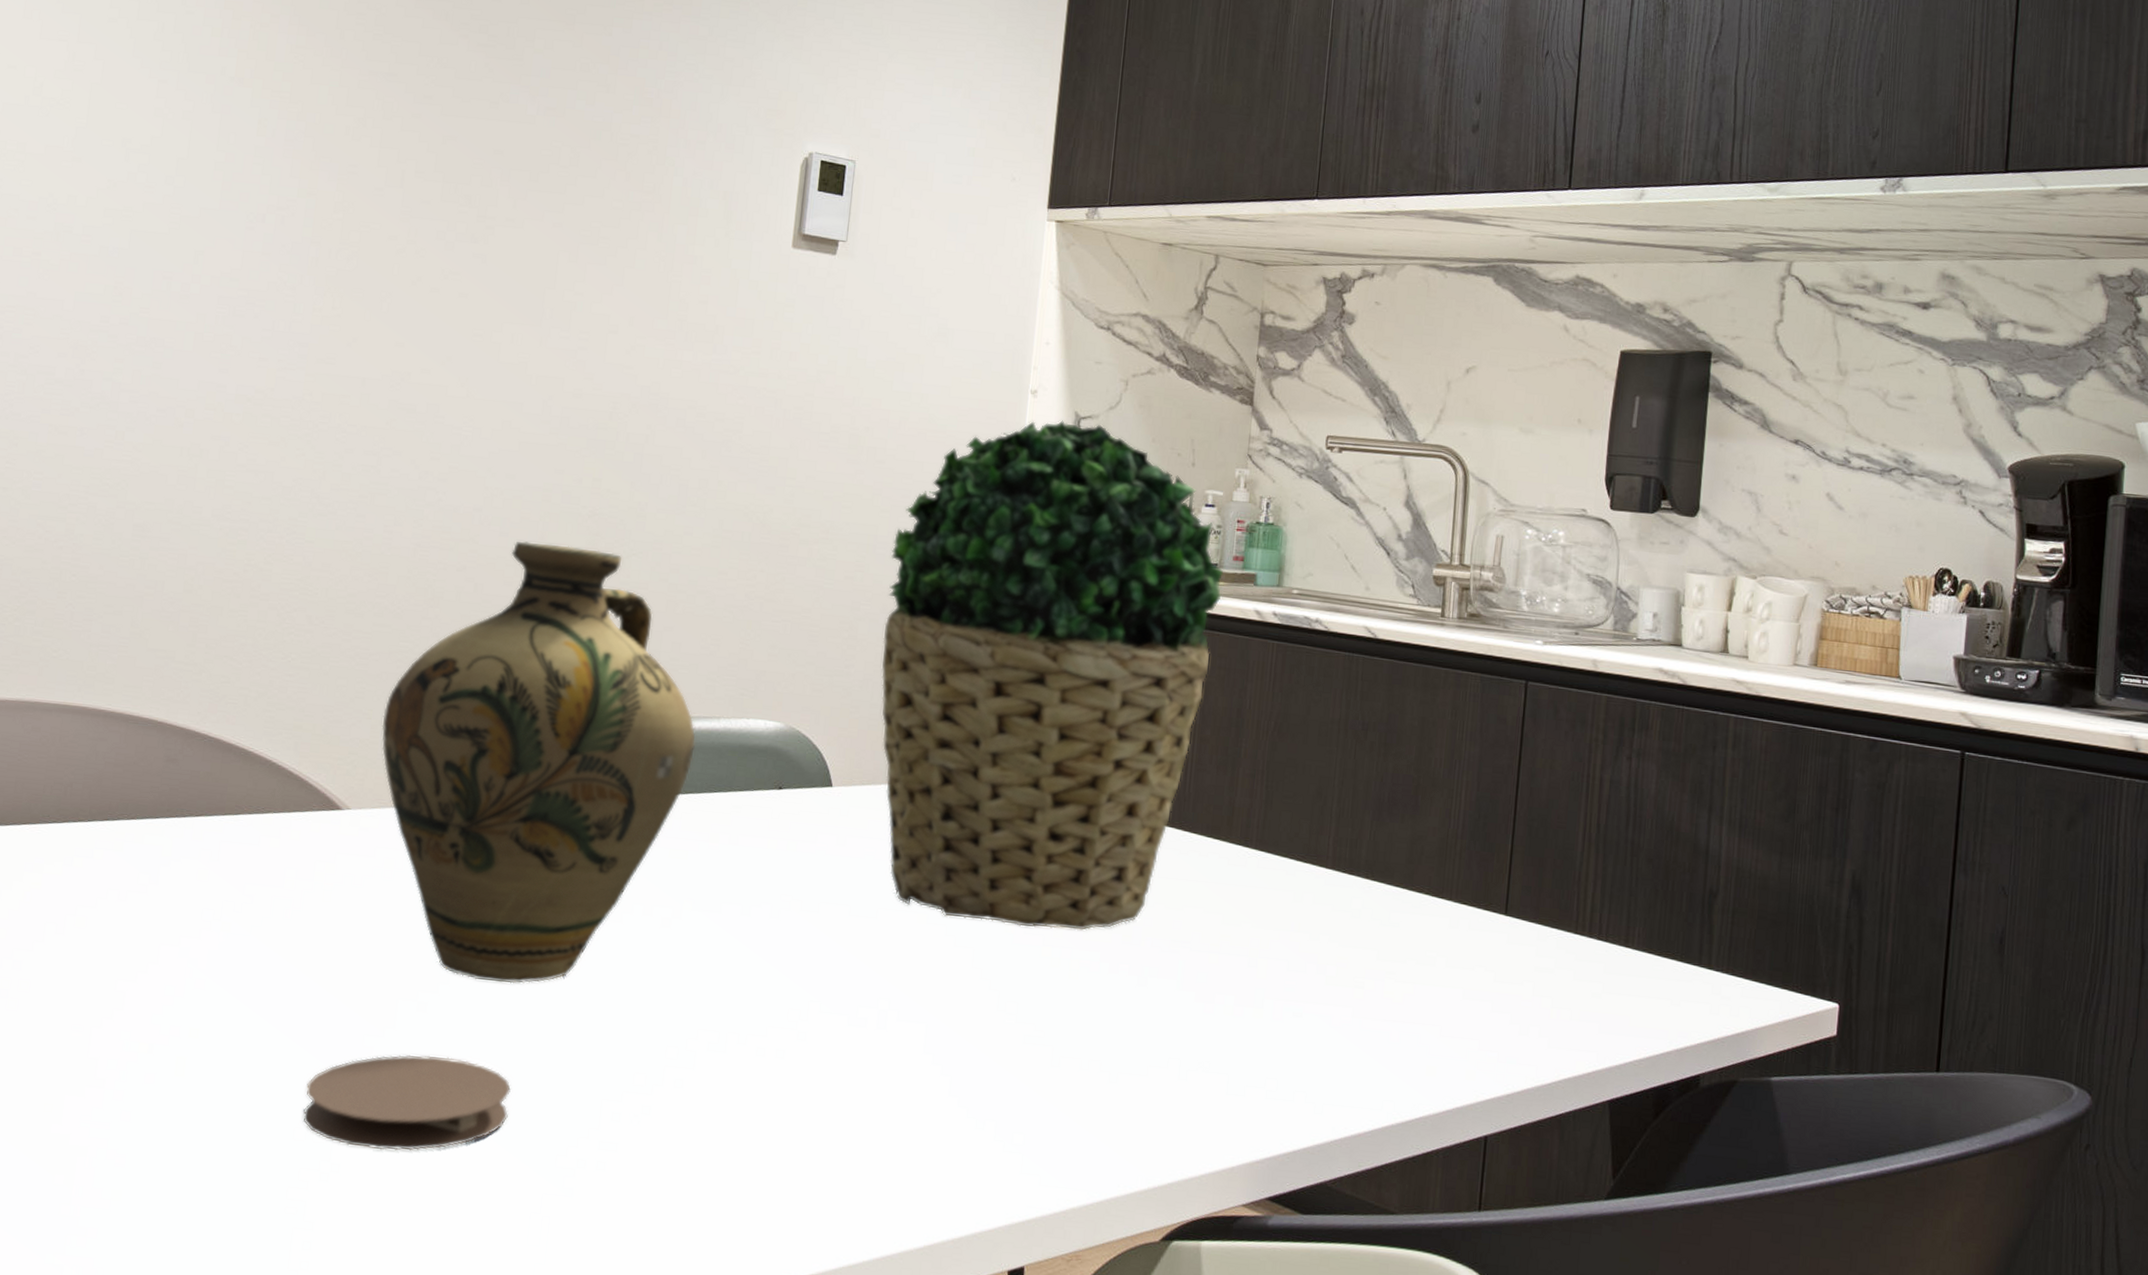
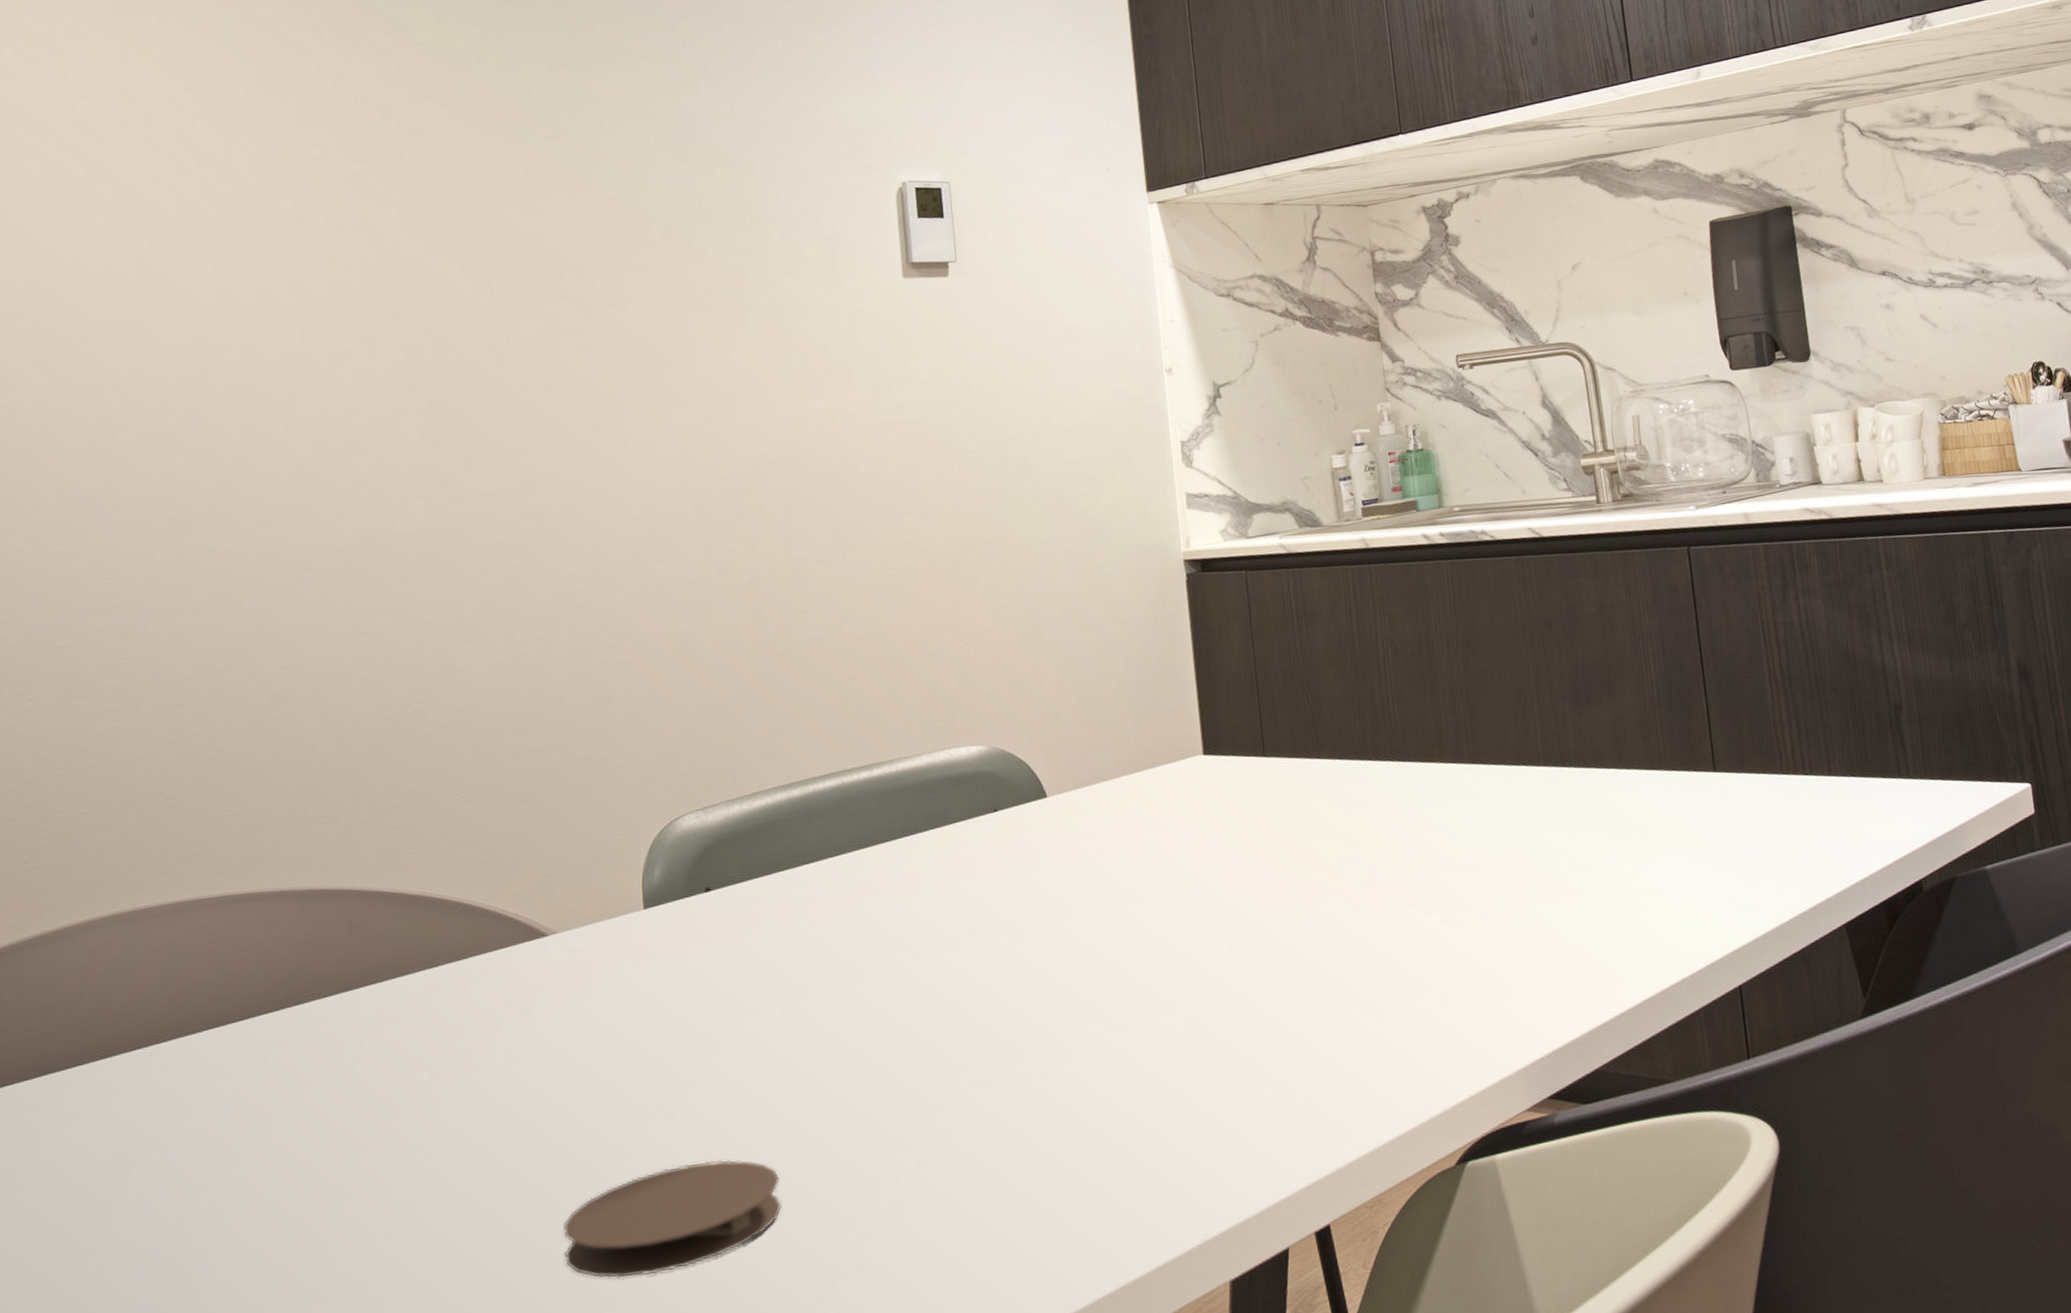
jug: present [382,541,696,984] -> none [573,614,902,1076]
potted plant: present [881,420,1224,931] -> none [1059,388,1391,899]

